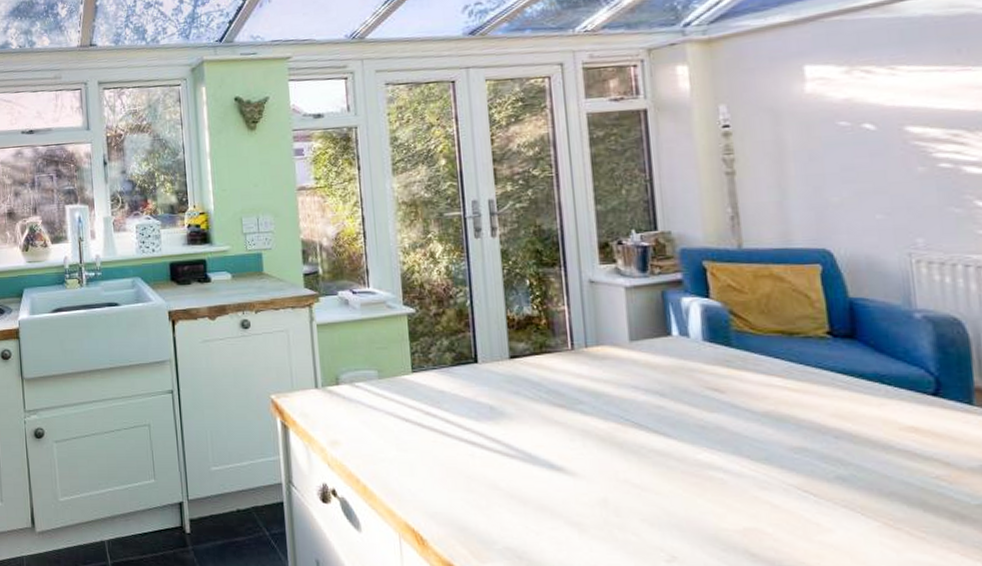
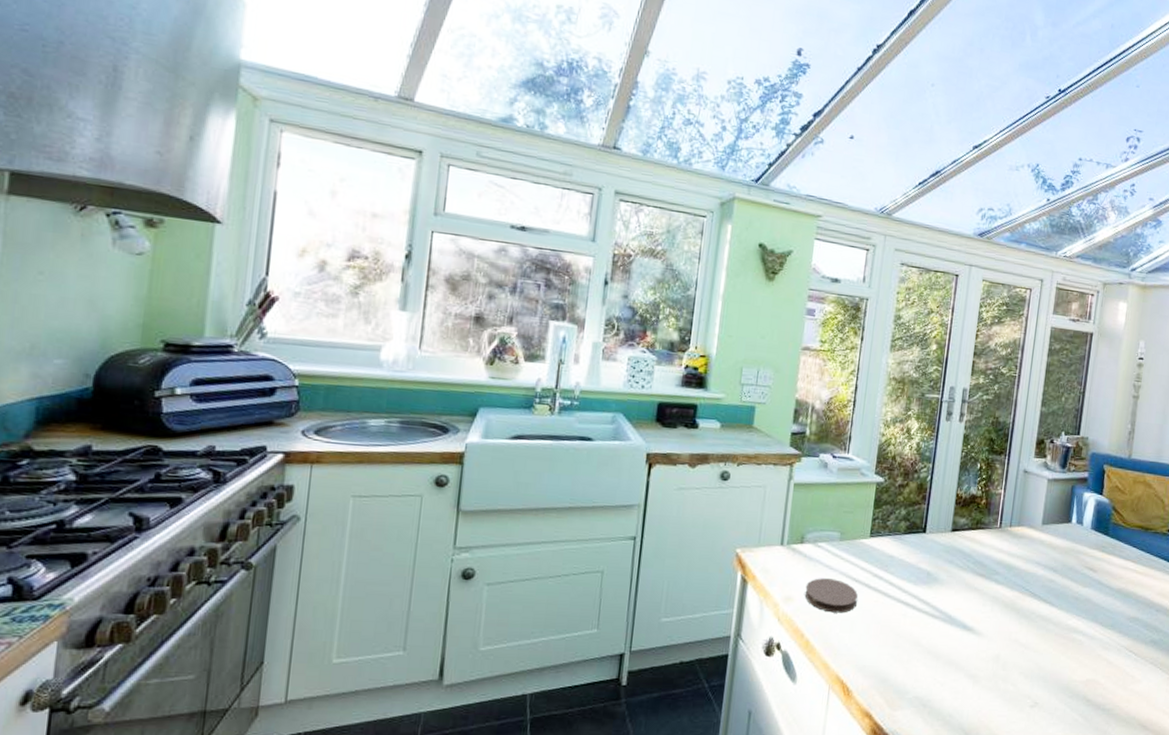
coaster: none [350,420,412,456] -> present [804,578,858,613]

